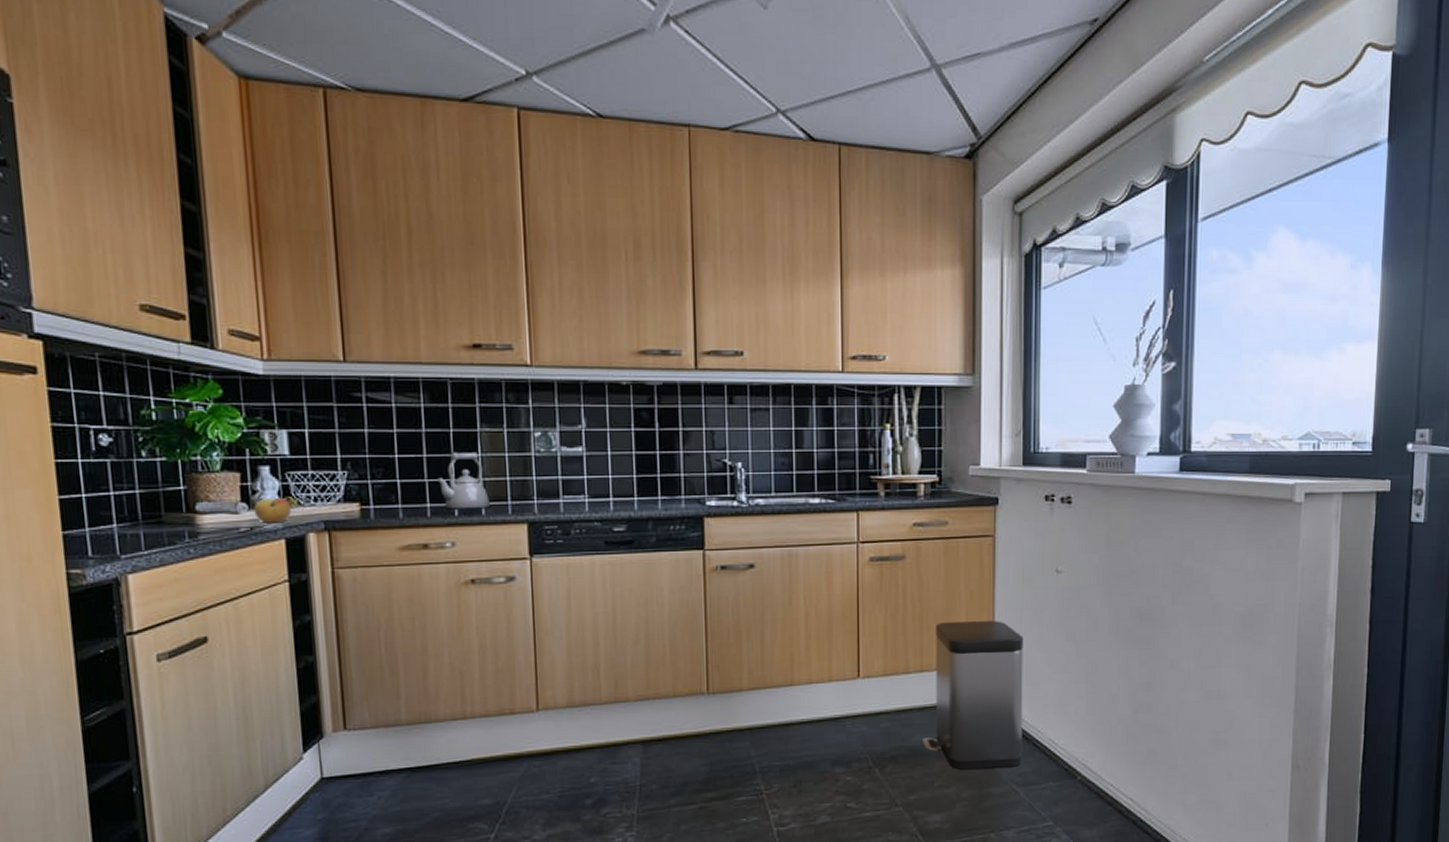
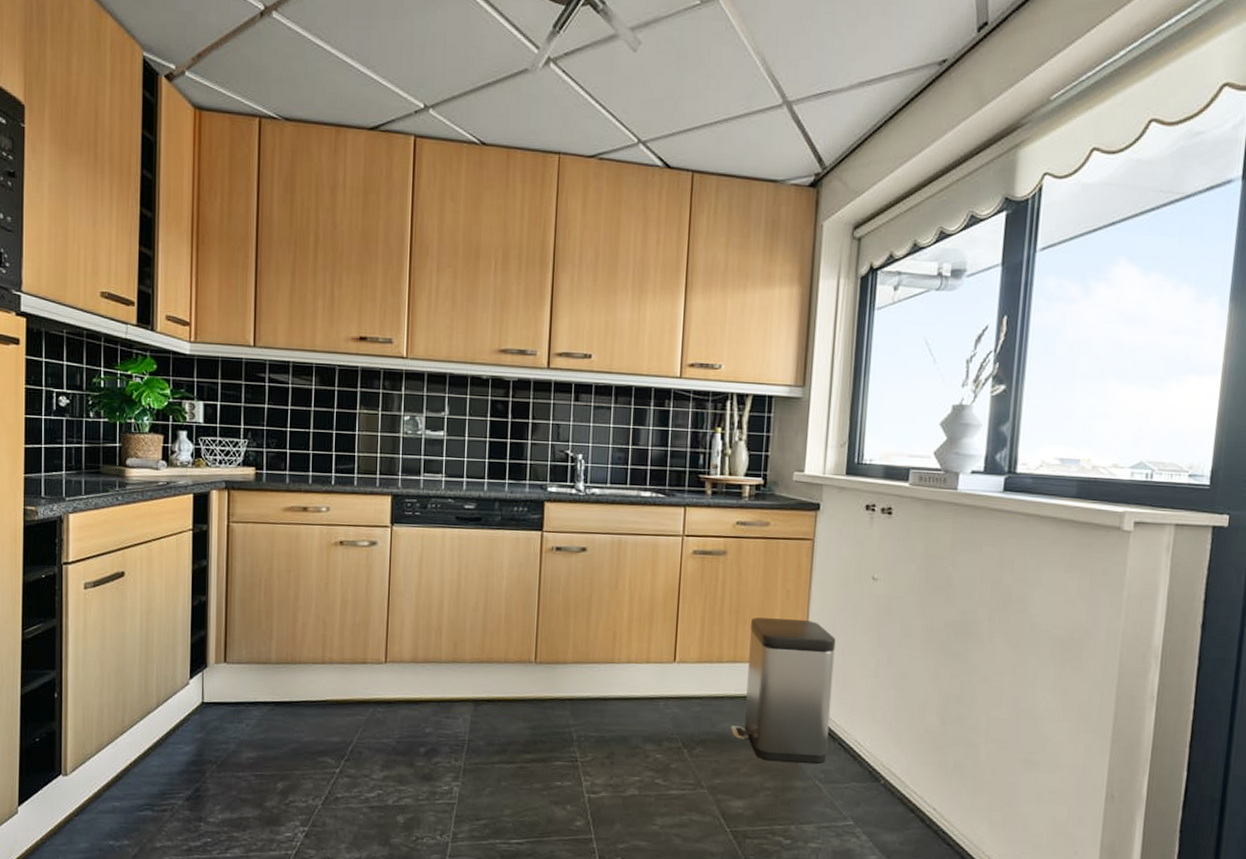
fruit: present [253,497,292,523] -> none [171,458,201,480]
kettle: present [437,451,490,510] -> none [320,429,362,480]

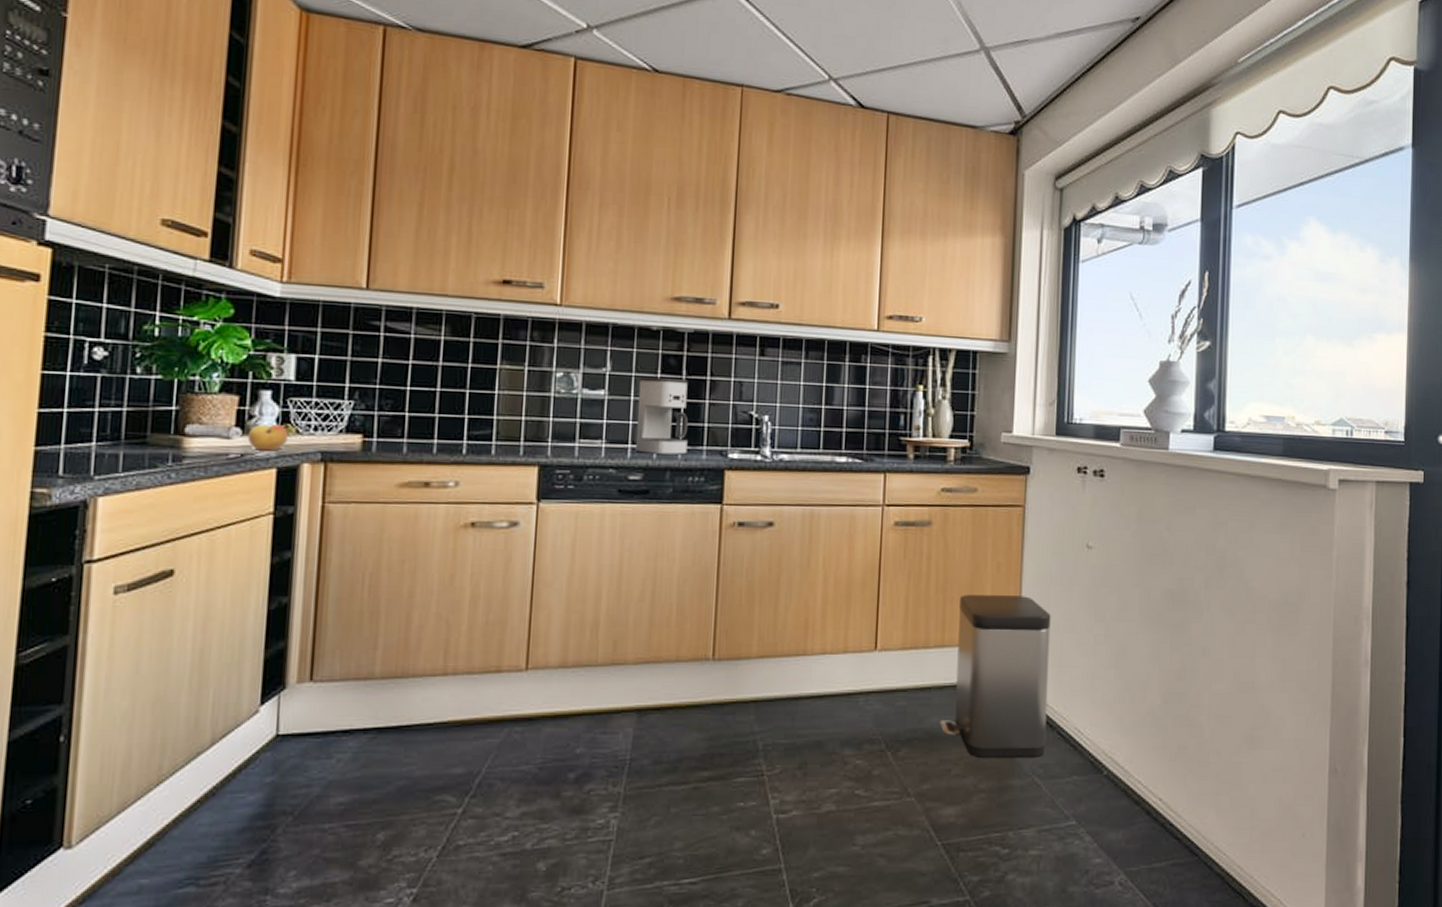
fruit: none [171,458,201,480] -> present [247,423,289,451]
coffee maker: none [469,420,514,489] -> present [635,377,689,456]

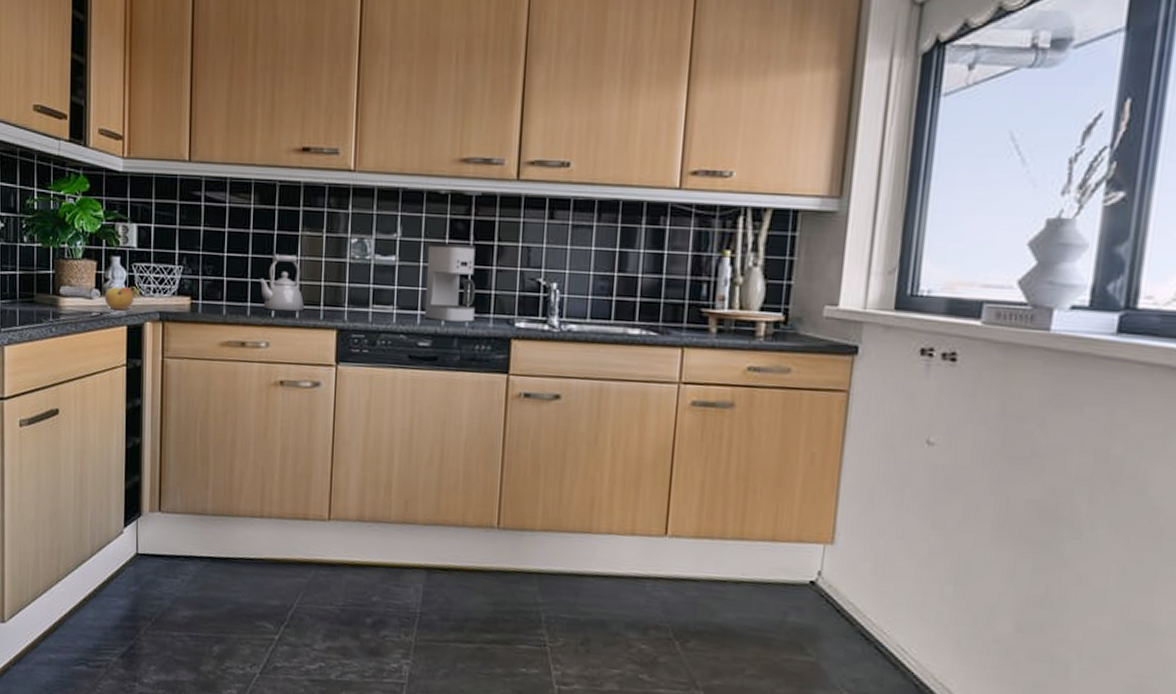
kettle: none [448,387,501,449] -> present [259,253,304,312]
pedal bin: present [940,595,1051,758] -> none [735,486,875,671]

